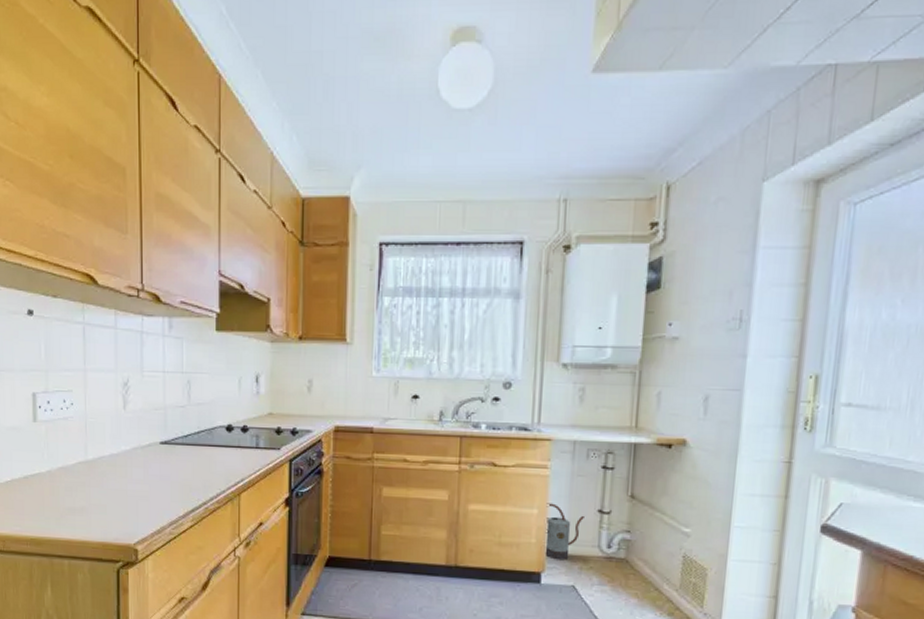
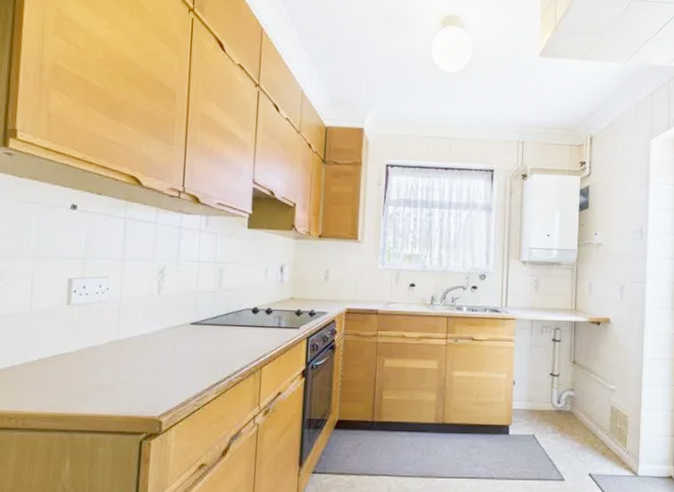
watering can: present [545,503,584,560] -> none [512,369,540,415]

